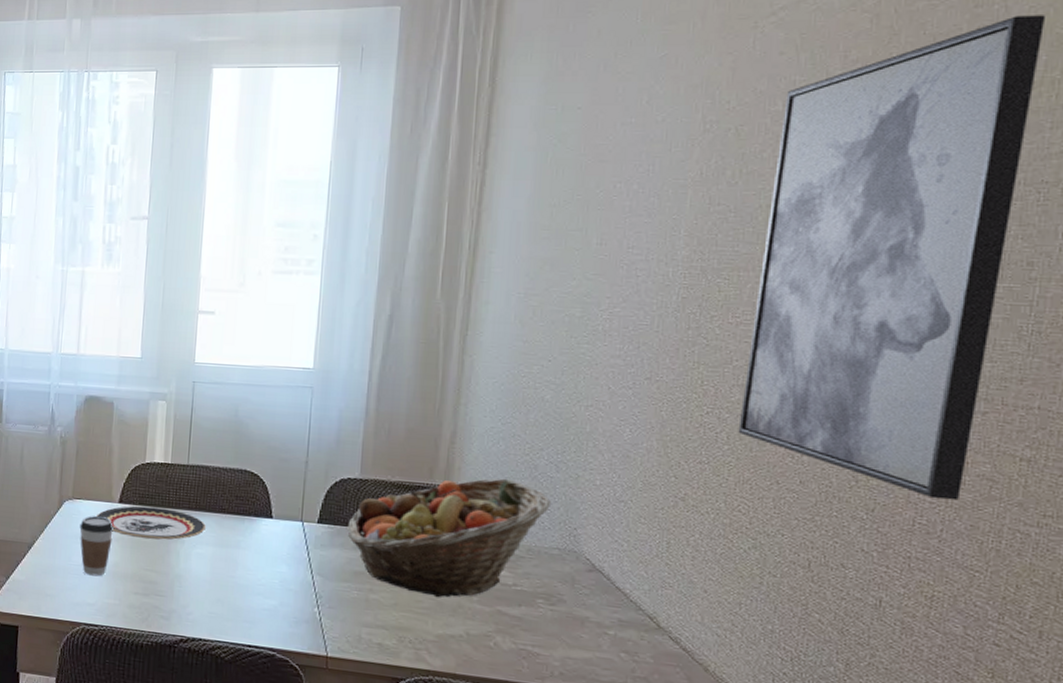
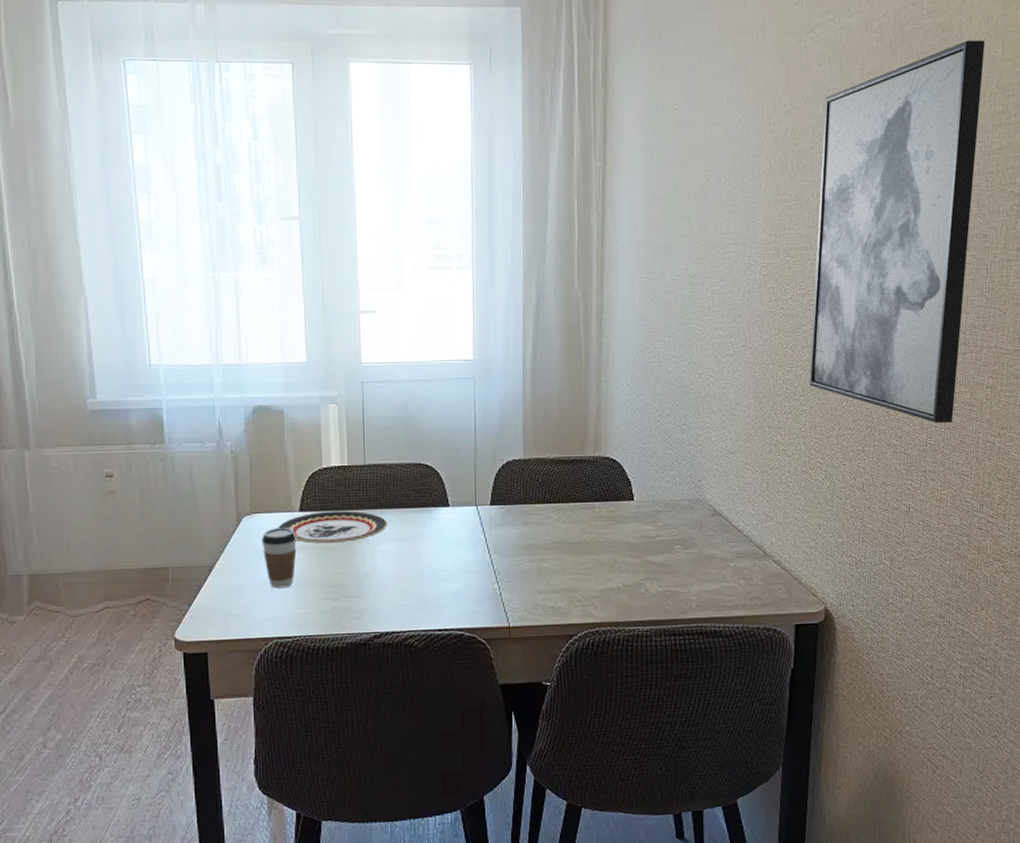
fruit basket: present [347,478,551,598] -> none [516,444,679,558]

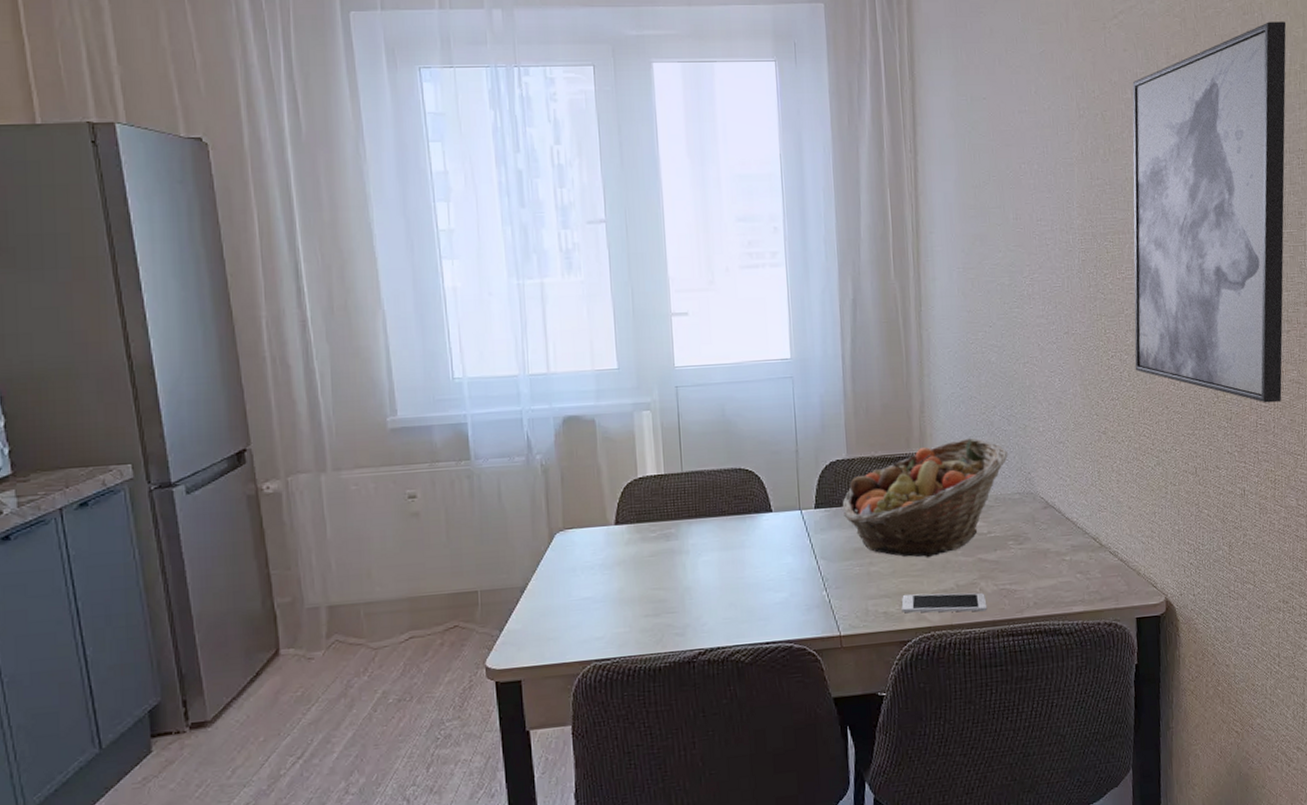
coffee cup: present [261,527,297,589] -> none [576,542,614,608]
plate: present [278,510,388,544] -> none [593,521,708,558]
fruit basket: none [516,444,679,558] -> present [842,438,1008,558]
cell phone: none [569,590,652,611] -> present [901,592,988,613]

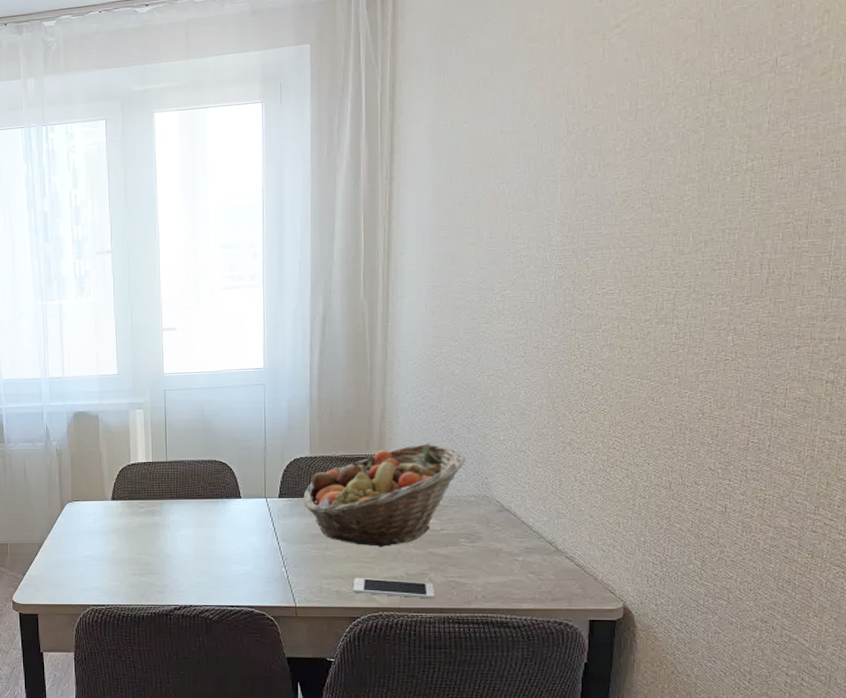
wall art: present [1132,21,1287,403] -> none [609,10,833,421]

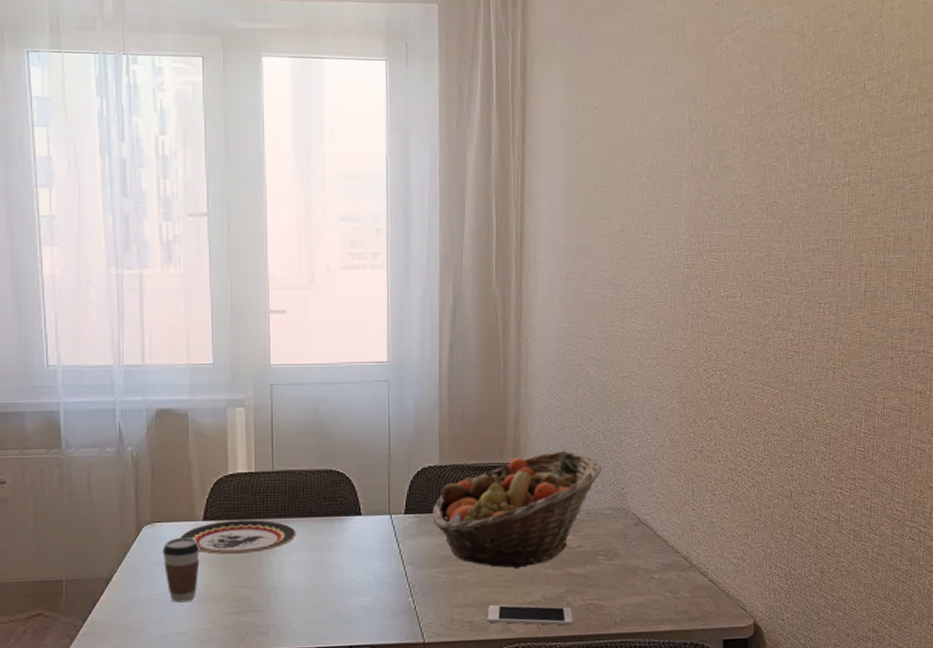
coffee cup: none [80,513,109,564] -> present [162,537,200,603]
plate: none [94,500,186,527] -> present [180,519,296,554]

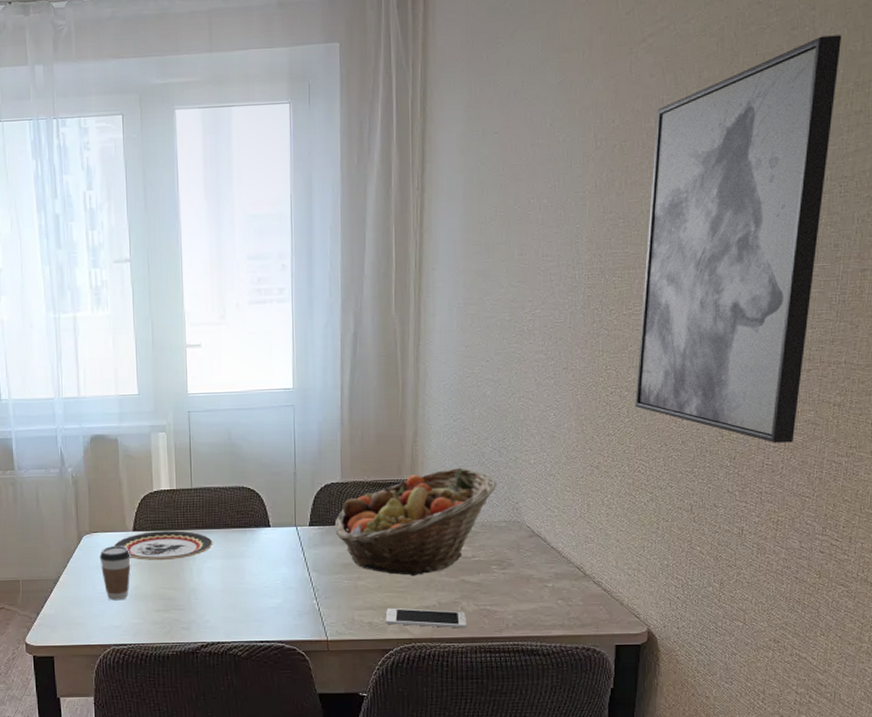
wall art: none [734,43,906,430] -> present [635,35,842,444]

